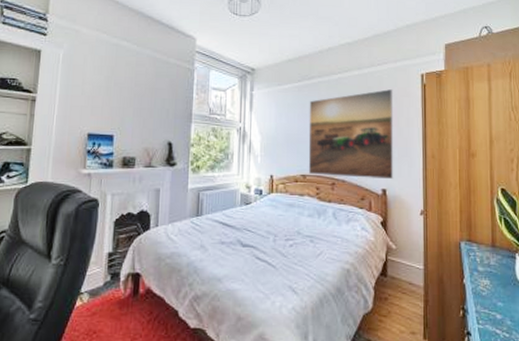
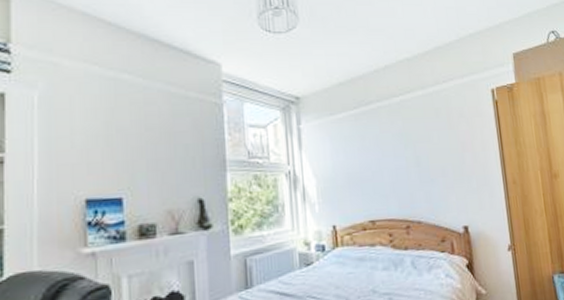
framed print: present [308,89,394,179] -> none [369,109,475,220]

